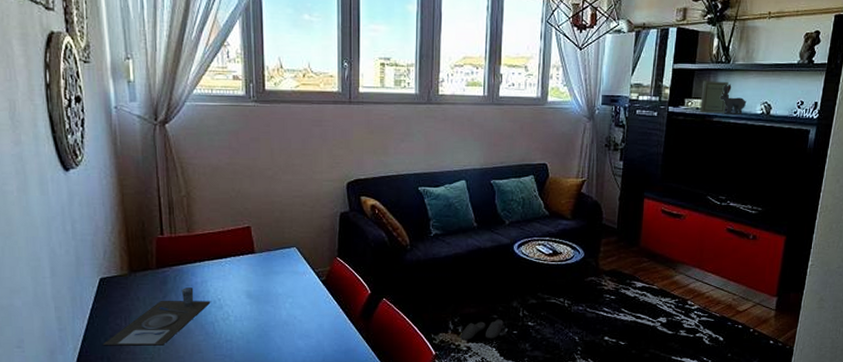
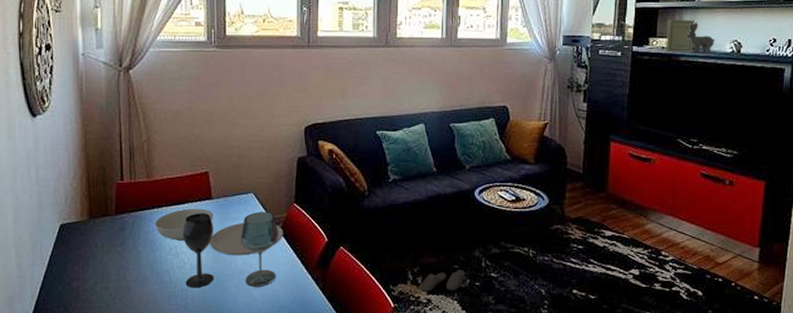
place setting: present [102,287,211,346] -> none [59,234,168,294]
bowl: none [197,262,256,293] -> present [155,208,213,241]
wine glass: none [226,267,259,339] -> present [183,213,214,288]
plate: none [253,275,328,308] -> present [209,222,284,256]
wine glass: none [284,264,323,337] -> present [240,211,279,287]

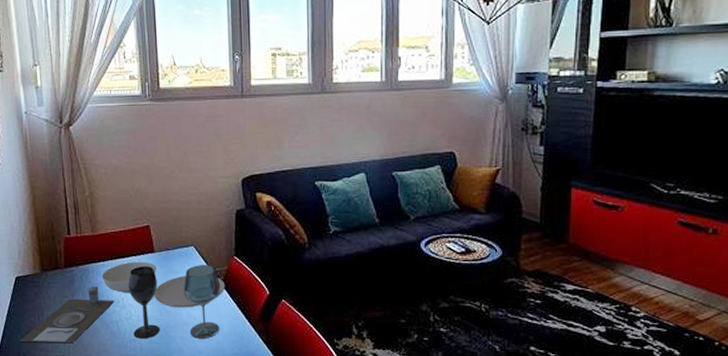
place setting: none [59,234,168,294] -> present [19,287,115,344]
slippers: present [420,270,465,292] -> none [365,324,412,346]
book: present [666,19,695,53] -> none [636,48,672,87]
decorative figurine: present [686,22,715,54] -> none [661,50,697,87]

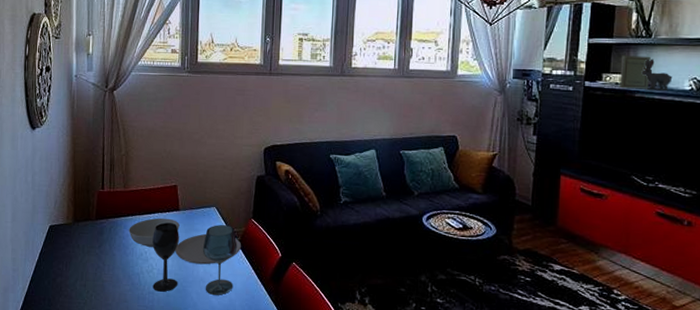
place setting: present [19,287,115,344] -> none [45,239,139,292]
book: none [636,48,672,87] -> present [620,55,651,90]
decorative figurine: none [661,50,697,87] -> present [641,58,673,92]

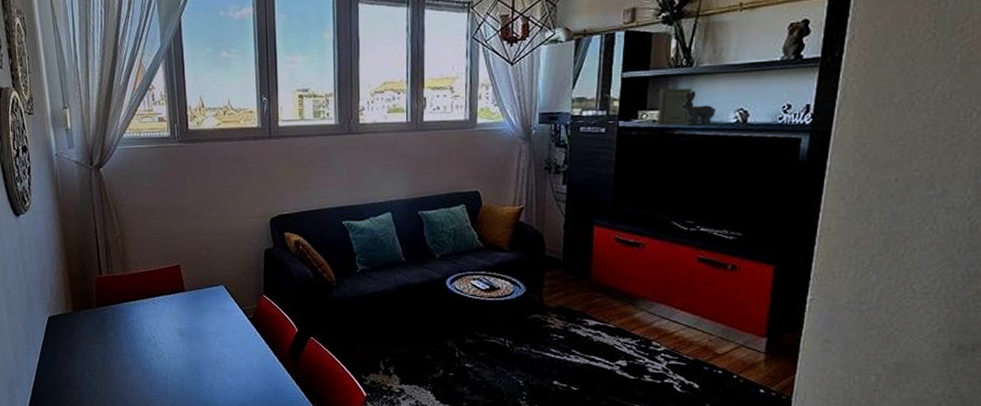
bowl: present [129,217,180,247] -> none [133,300,187,331]
wine glass: present [152,222,179,292] -> none [159,305,192,376]
plate: present [175,233,242,265] -> none [185,313,255,346]
wine glass: present [202,224,237,295] -> none [213,302,251,375]

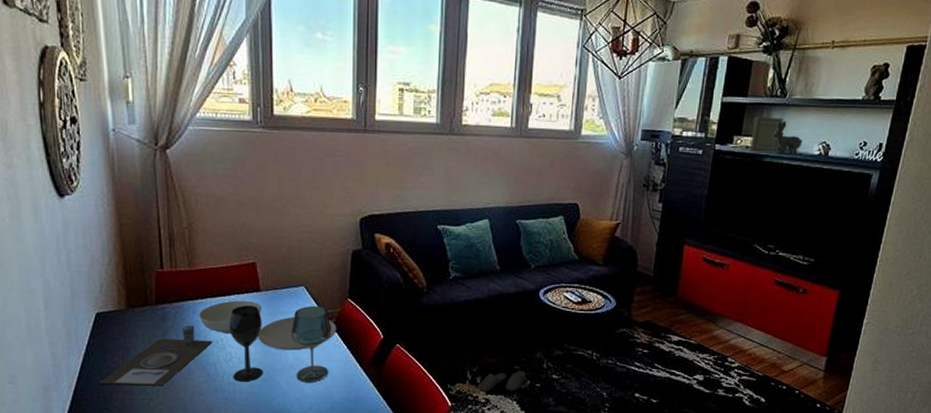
place setting: none [52,325,146,381] -> present [98,326,213,386]
bowl: none [133,300,187,331] -> present [199,300,262,333]
wine glass: none [159,305,192,376] -> present [229,305,264,382]
plate: none [185,313,255,346] -> present [258,316,337,351]
wine glass: none [213,302,251,375] -> present [290,305,332,382]
slippers: none [392,360,438,382] -> present [479,370,526,392]

